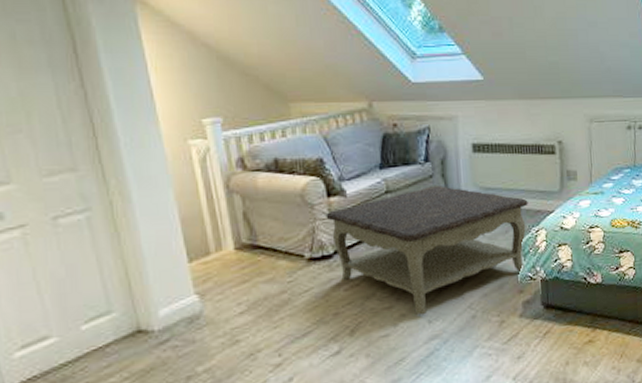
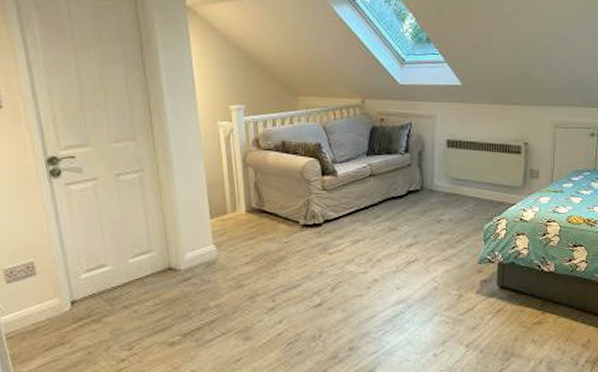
coffee table: present [325,186,528,316] -> none [319,174,493,282]

